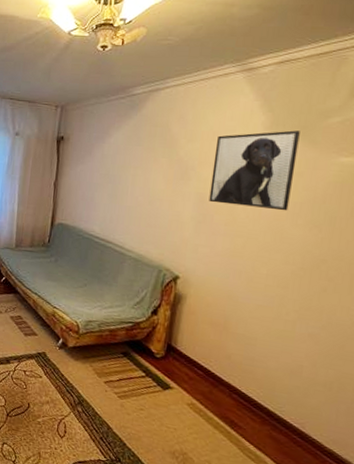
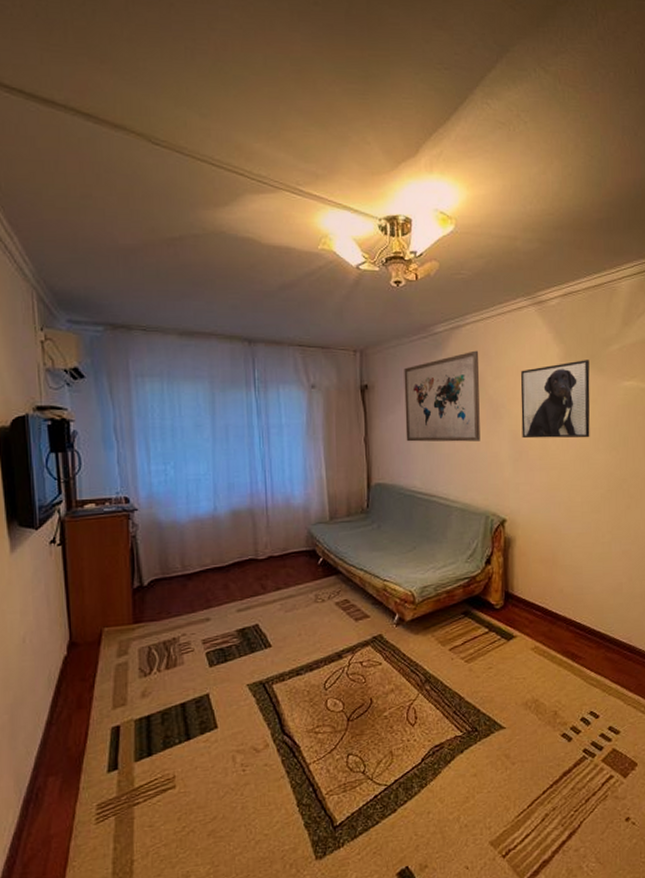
wall art: none [91,113,175,199] -> present [404,350,480,442]

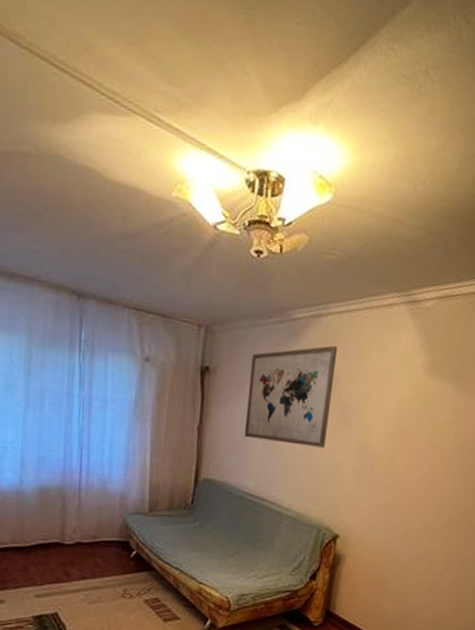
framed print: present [520,360,590,439] -> none [370,374,456,461]

